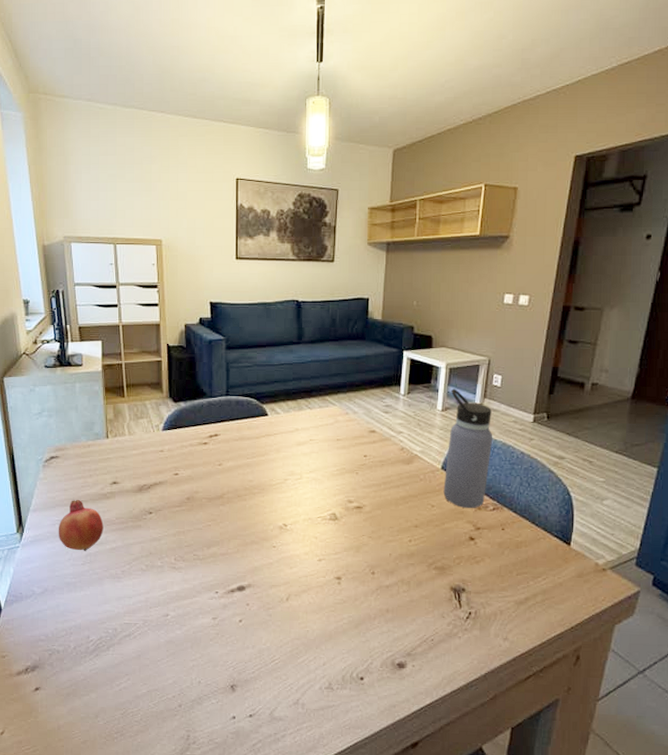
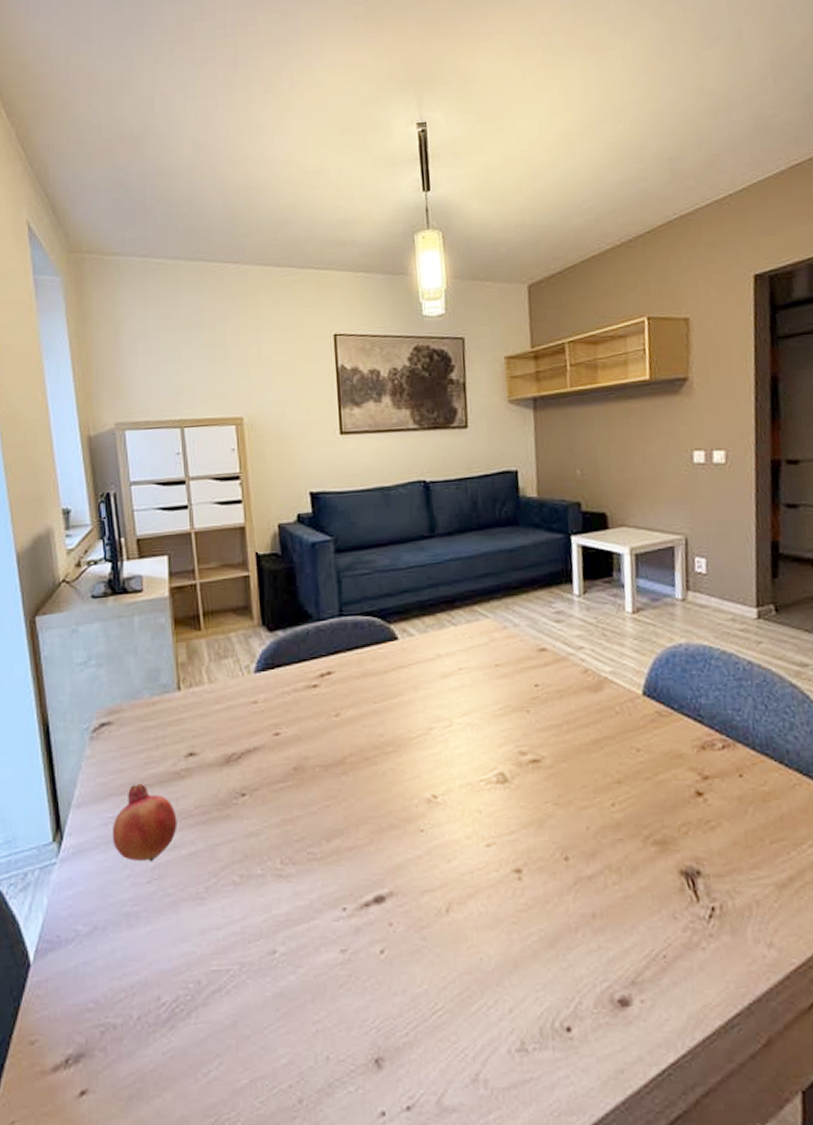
water bottle: present [443,388,493,509] -> none [641,581,709,750]

